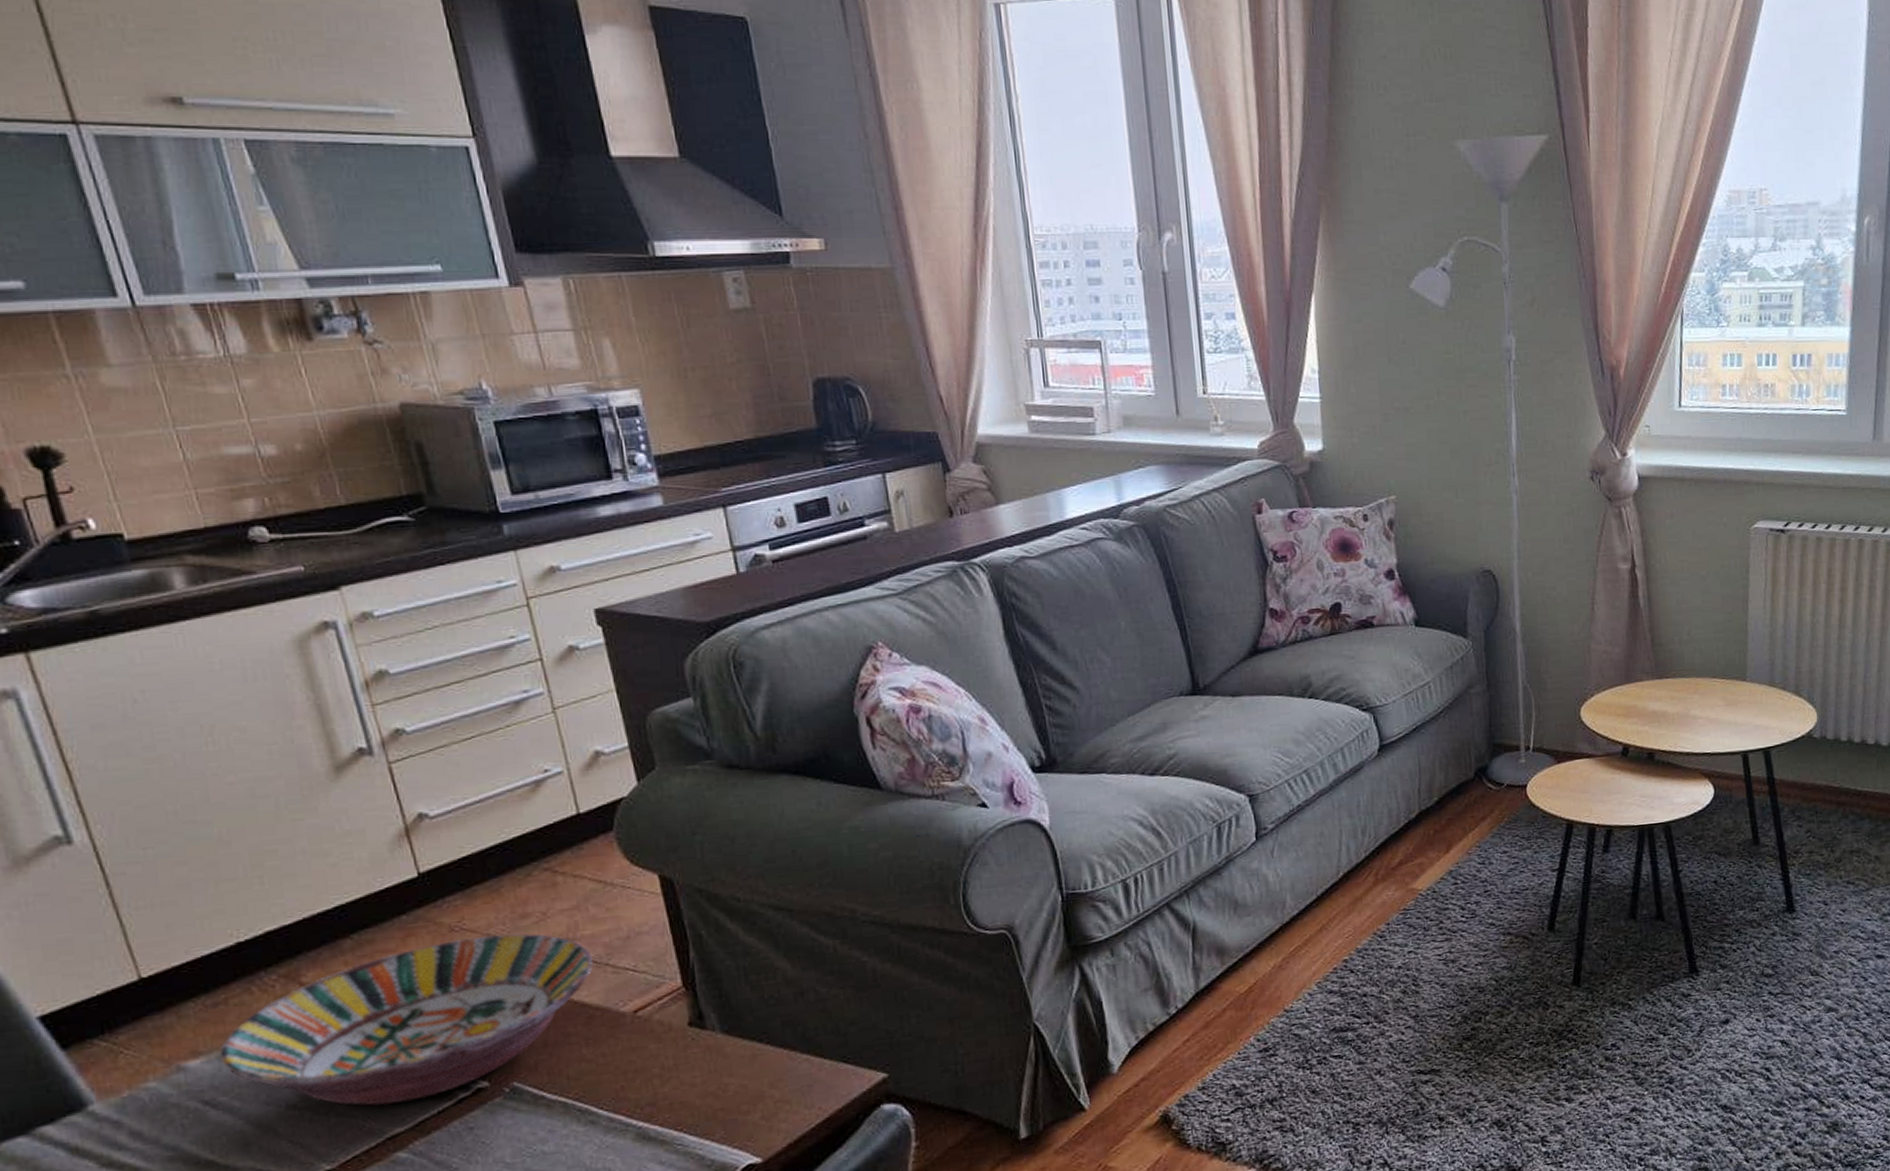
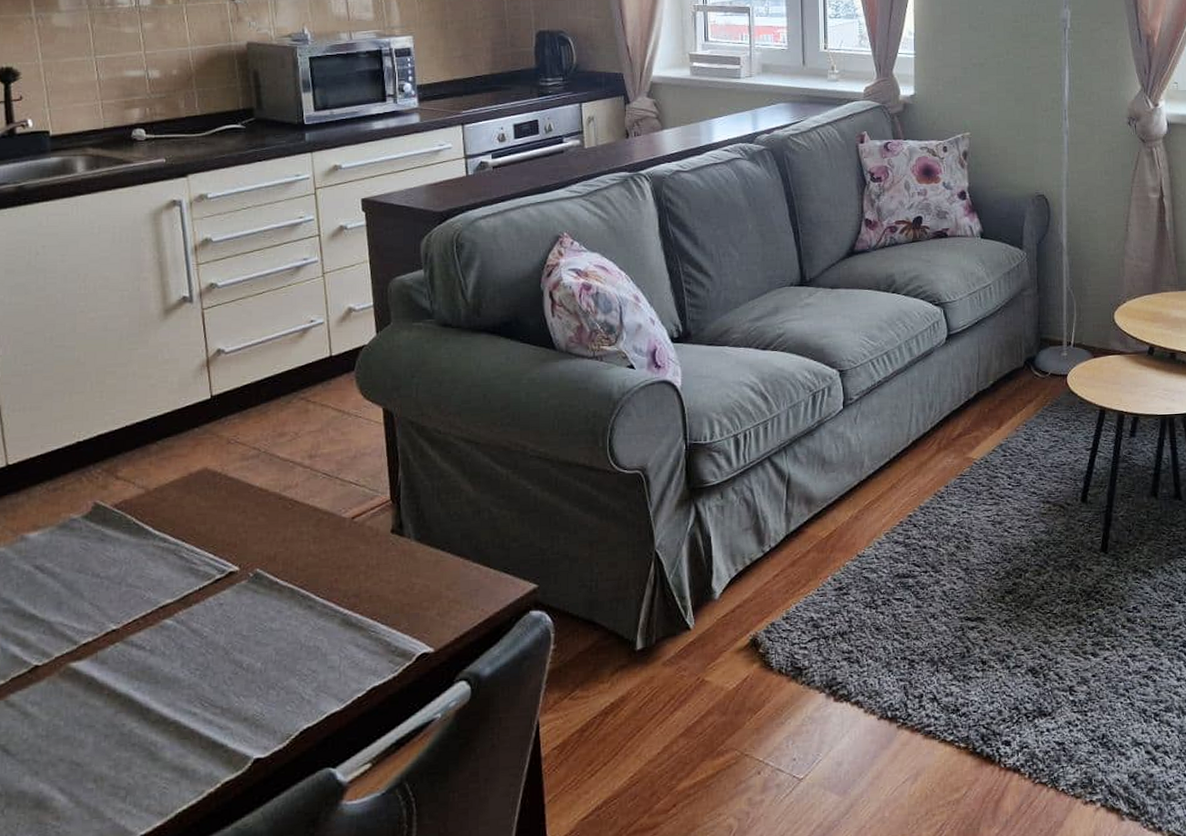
serving bowl: present [219,933,593,1106] -> none [51,448,327,580]

